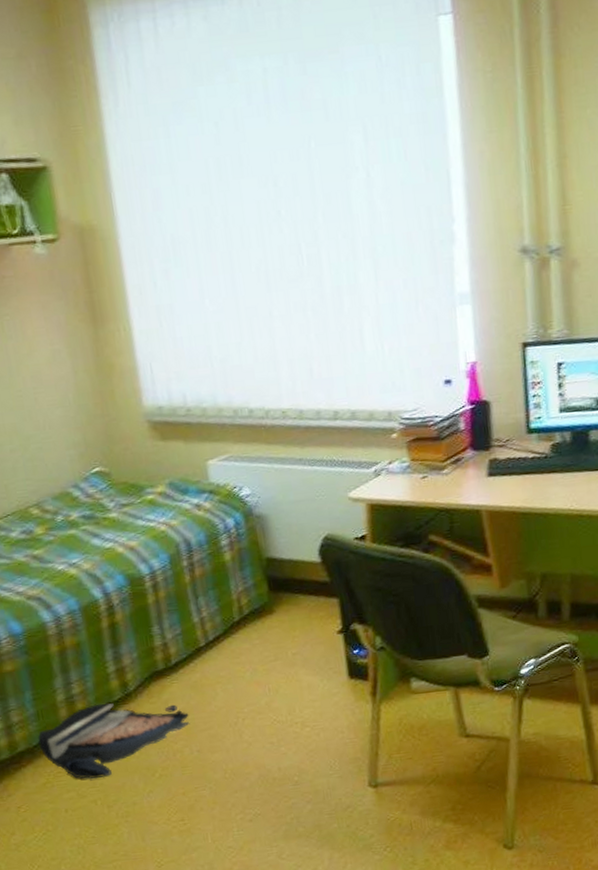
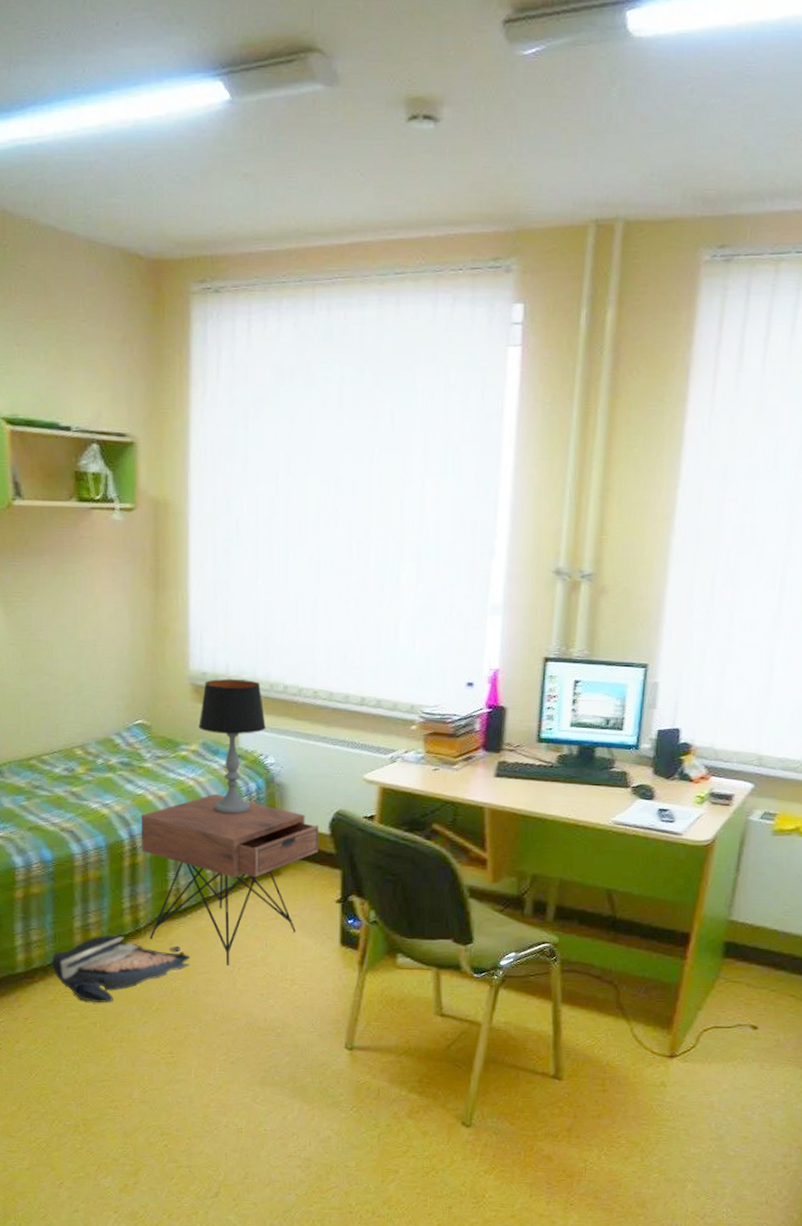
nightstand: none [112,535,311,717] -> present [140,793,319,965]
table lamp: none [162,408,236,557] -> present [199,679,266,815]

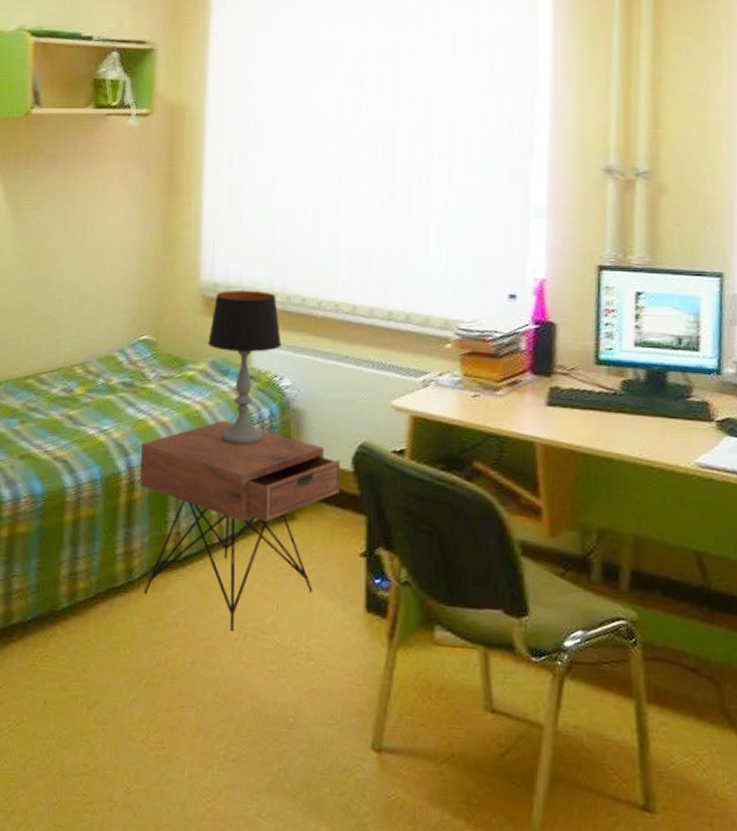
backpack: present [52,935,190,1003] -> none [33,587,189,673]

